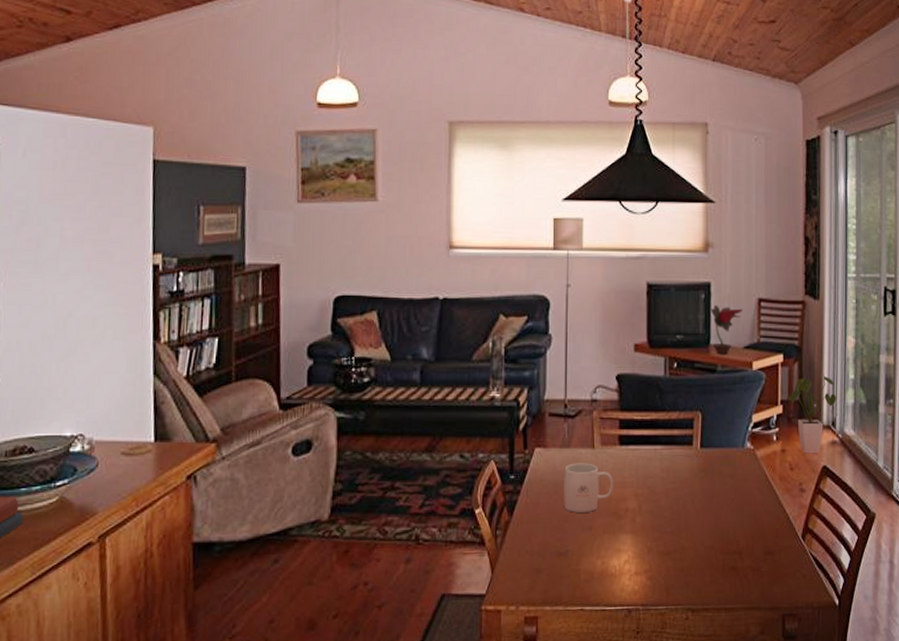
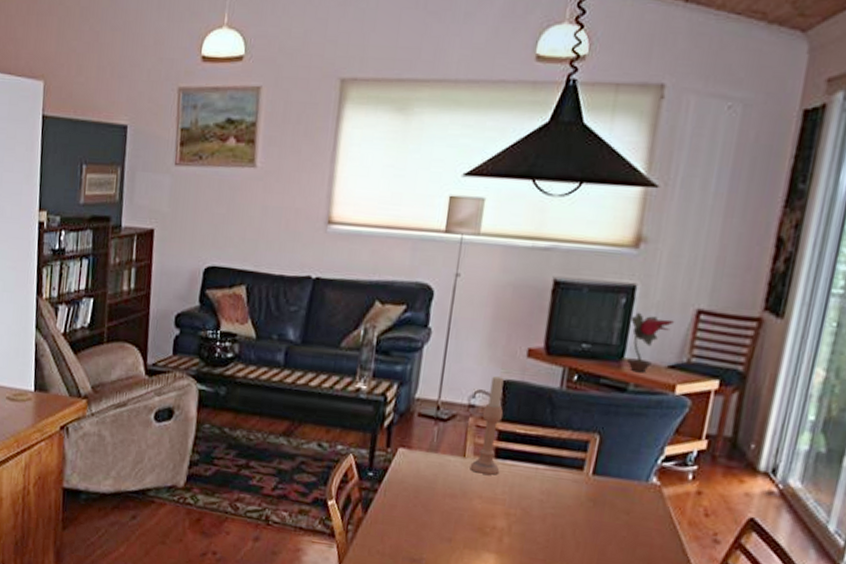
mug: present [562,463,613,513] -> none [423,469,483,524]
candlestick: none [599,372,625,461] -> present [470,376,504,475]
house plant: present [787,374,836,454] -> none [716,410,785,503]

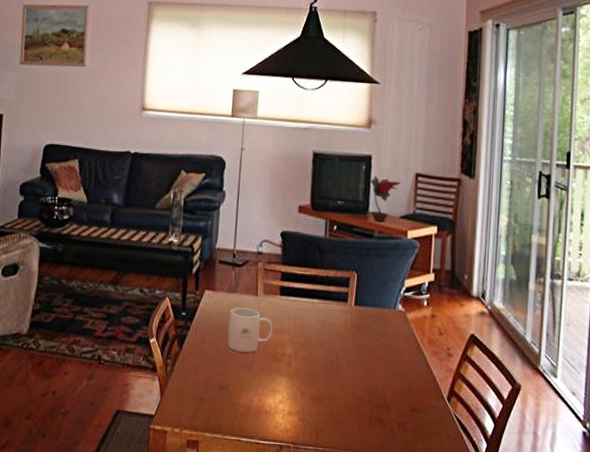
mug: none [423,469,483,524] -> present [227,307,273,353]
candlestick: present [470,376,504,475] -> none [262,228,285,310]

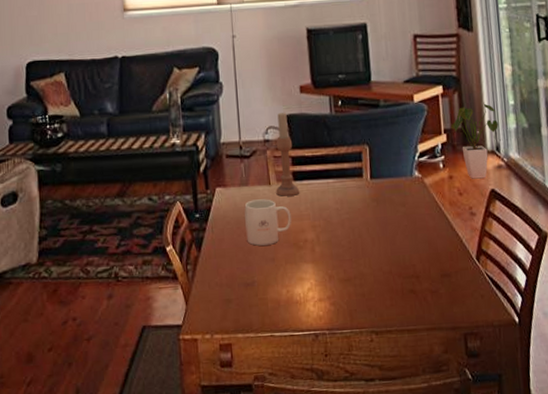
candlestick: none [262,228,285,310] -> present [276,113,300,197]
potted flower: present [370,176,402,223] -> none [368,43,401,91]
house plant: none [439,248,487,322] -> present [450,102,498,179]

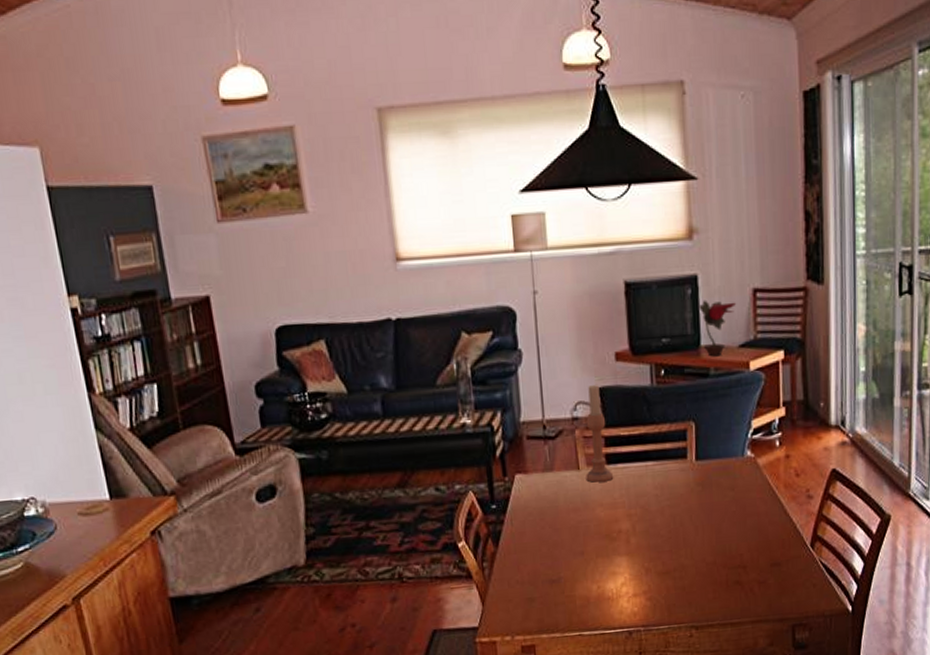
mug: present [244,199,292,246] -> none [548,485,604,539]
potted flower: none [368,43,401,91] -> present [698,300,737,357]
house plant: present [450,102,498,179] -> none [790,369,845,458]

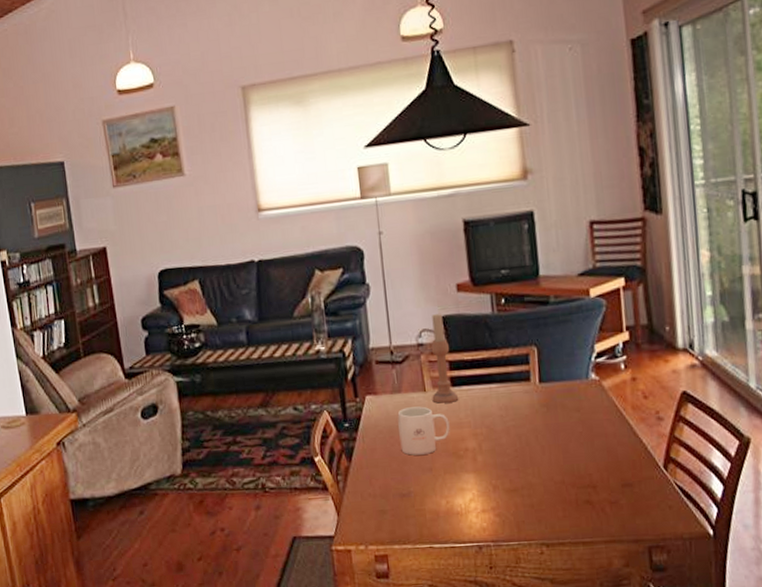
mug: none [548,485,604,539] -> present [397,406,450,455]
potted flower: present [698,300,737,357] -> none [535,233,574,286]

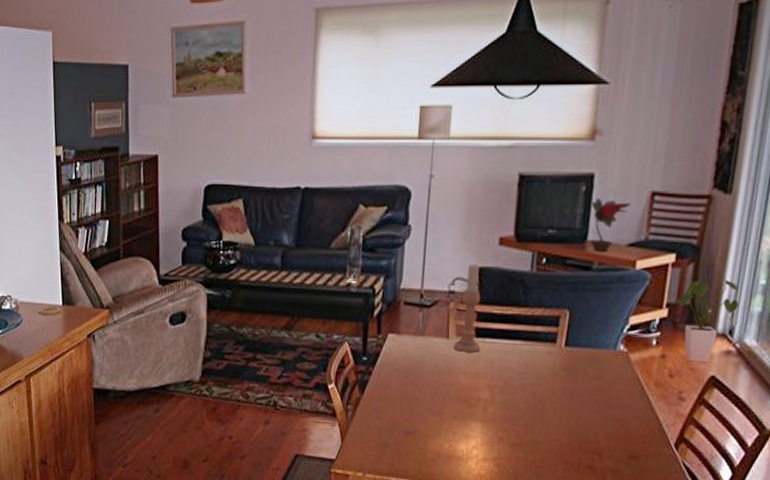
mug: present [397,406,450,455] -> none [413,351,467,398]
potted flower: none [535,233,574,286] -> present [590,197,632,252]
house plant: none [633,294,692,381] -> present [675,278,739,363]

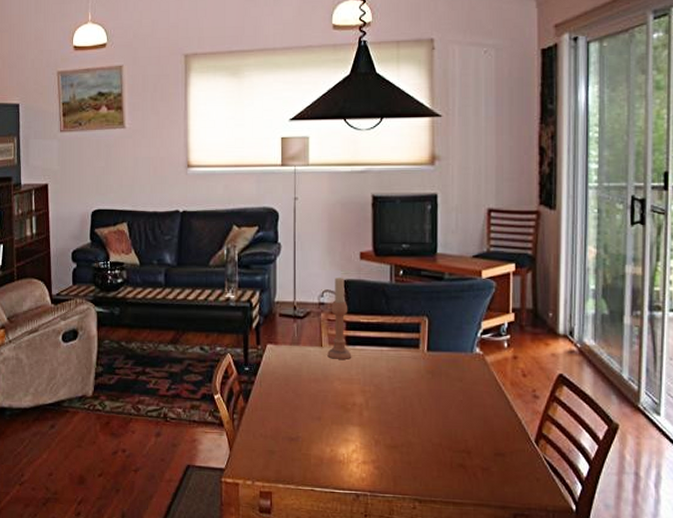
potted flower: present [590,197,632,252] -> none [436,215,472,264]
house plant: present [675,278,739,363] -> none [520,284,574,362]

